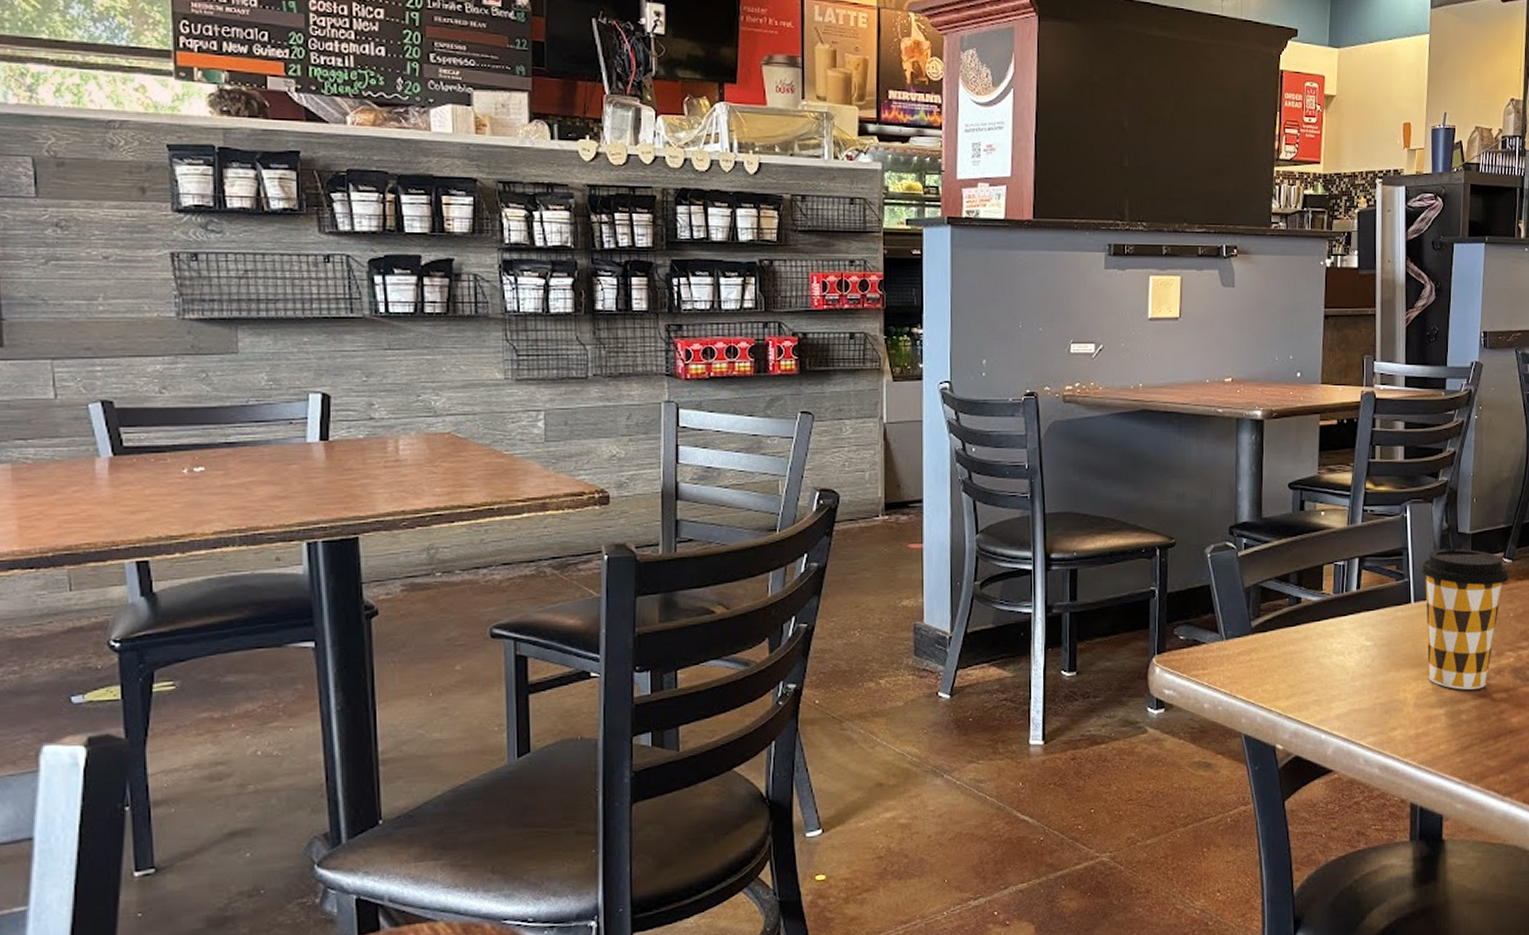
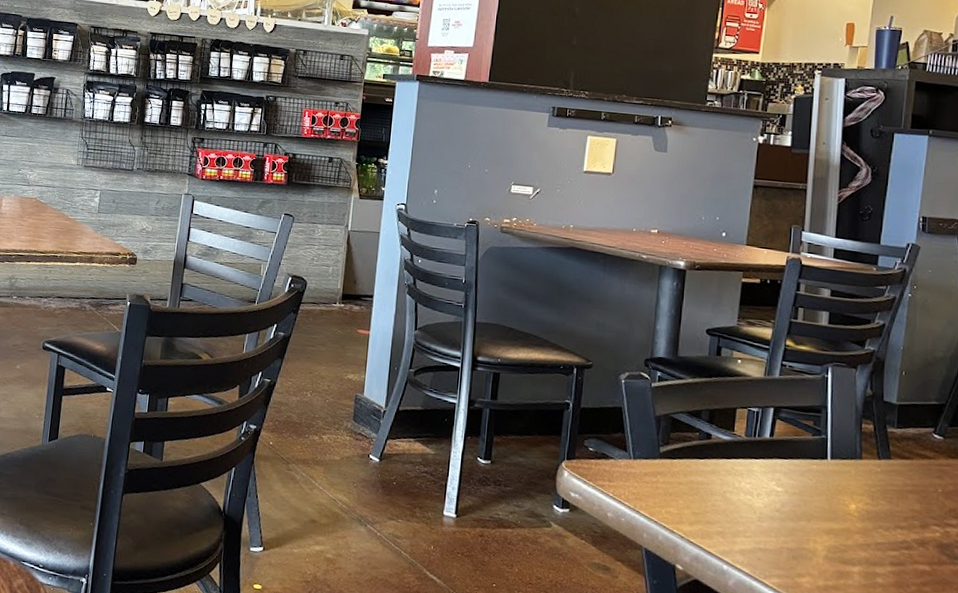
coffee cup: present [1420,548,1510,690] -> none [839,413,940,556]

